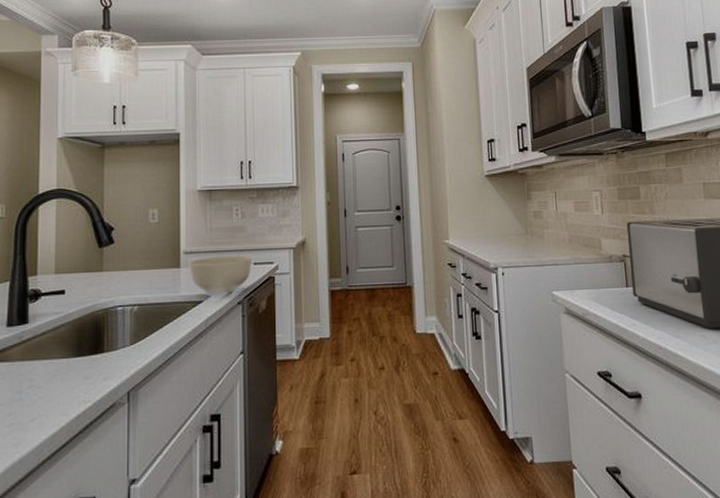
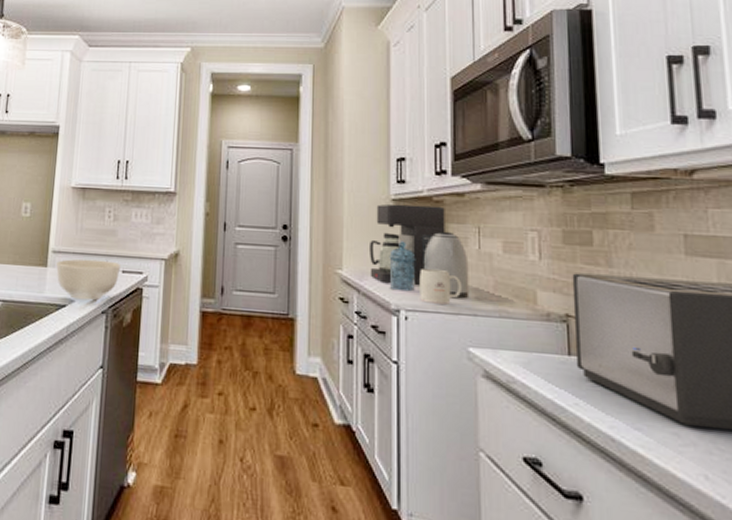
coffee maker: none [470,178,530,247] -> present [370,204,445,286]
canister: none [486,210,508,252] -> present [389,241,416,292]
mug: none [511,230,546,260] -> present [420,267,463,306]
kettle: none [513,198,551,253] -> present [423,231,470,300]

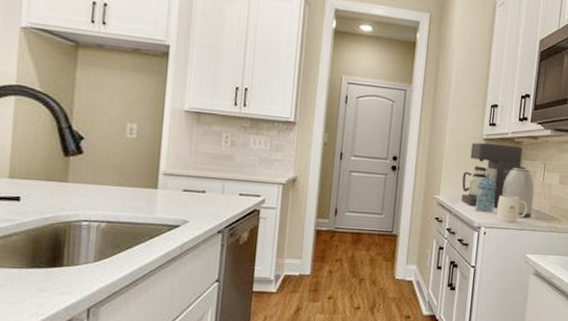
bowl: present [56,259,122,301] -> none [168,182,239,221]

